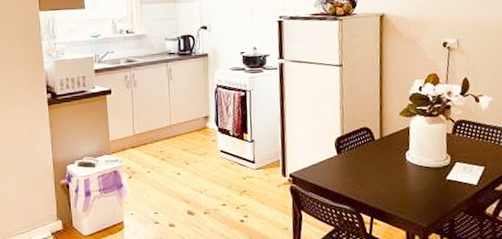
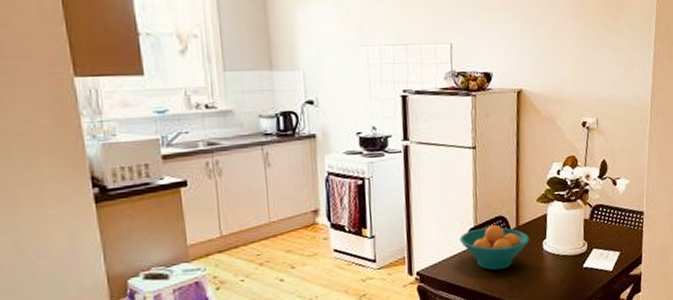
fruit bowl: none [327,134,393,177] -> present [459,224,530,271]

